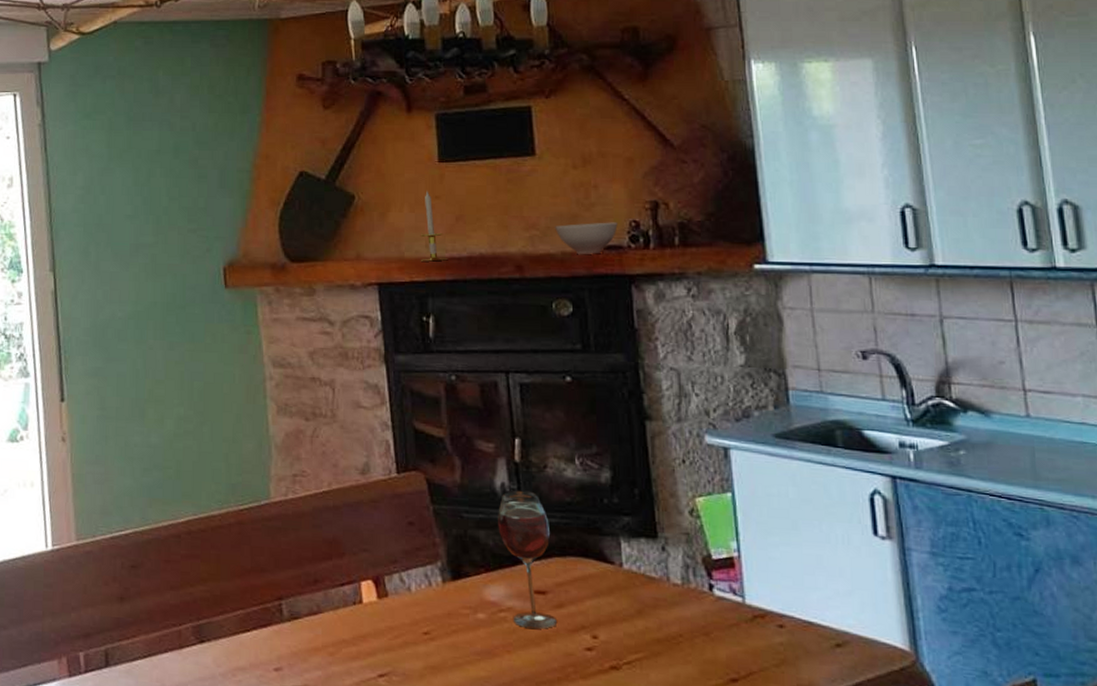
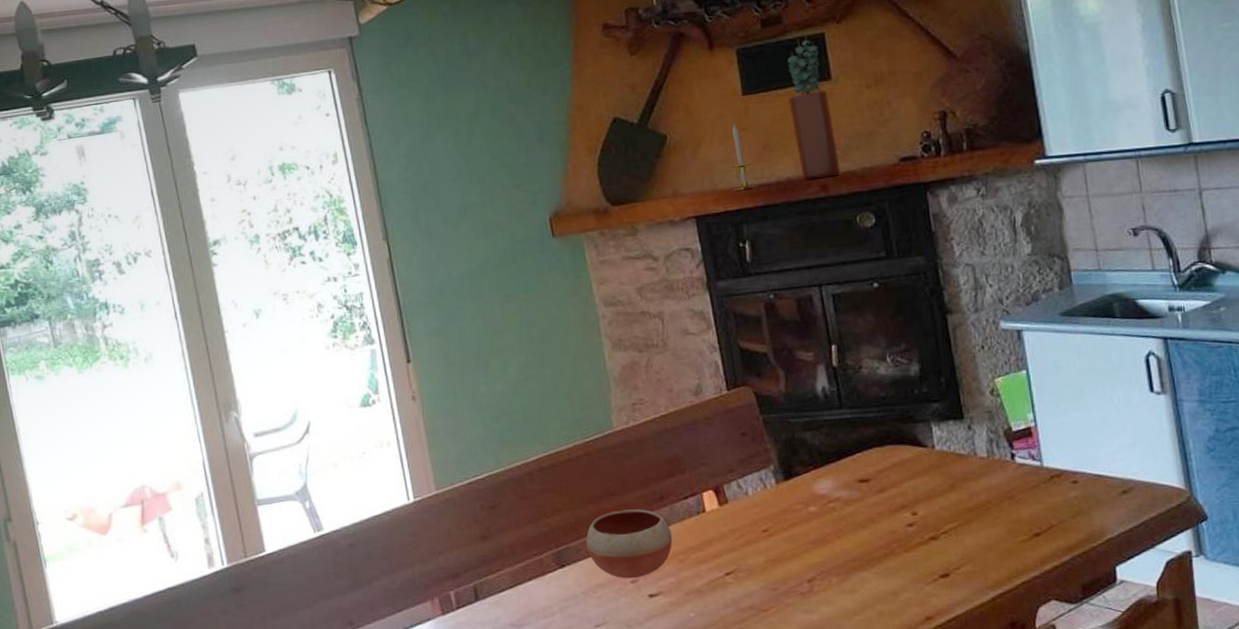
bowl: none [229,588,324,666] -> present [586,509,673,579]
vase: none [488,104,538,259] -> present [788,32,841,181]
wineglass: present [498,490,556,629] -> none [821,391,880,514]
bowl: present [554,222,618,255] -> none [853,135,911,169]

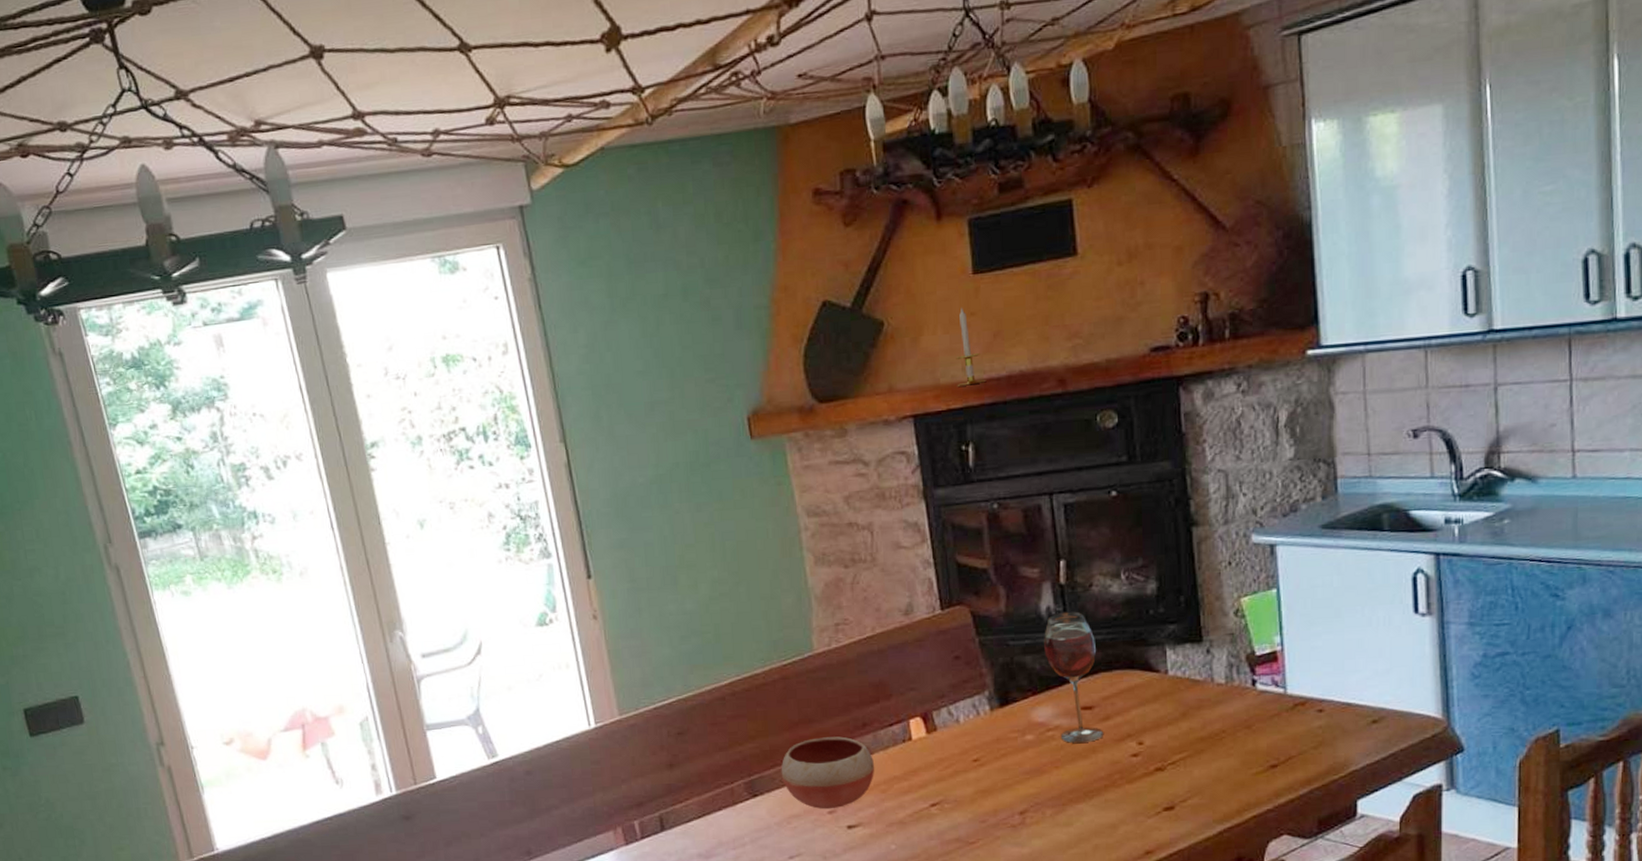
vase: present [788,32,841,181] -> none [1026,199,1082,374]
wineglass: none [821,391,880,514] -> present [1044,611,1103,743]

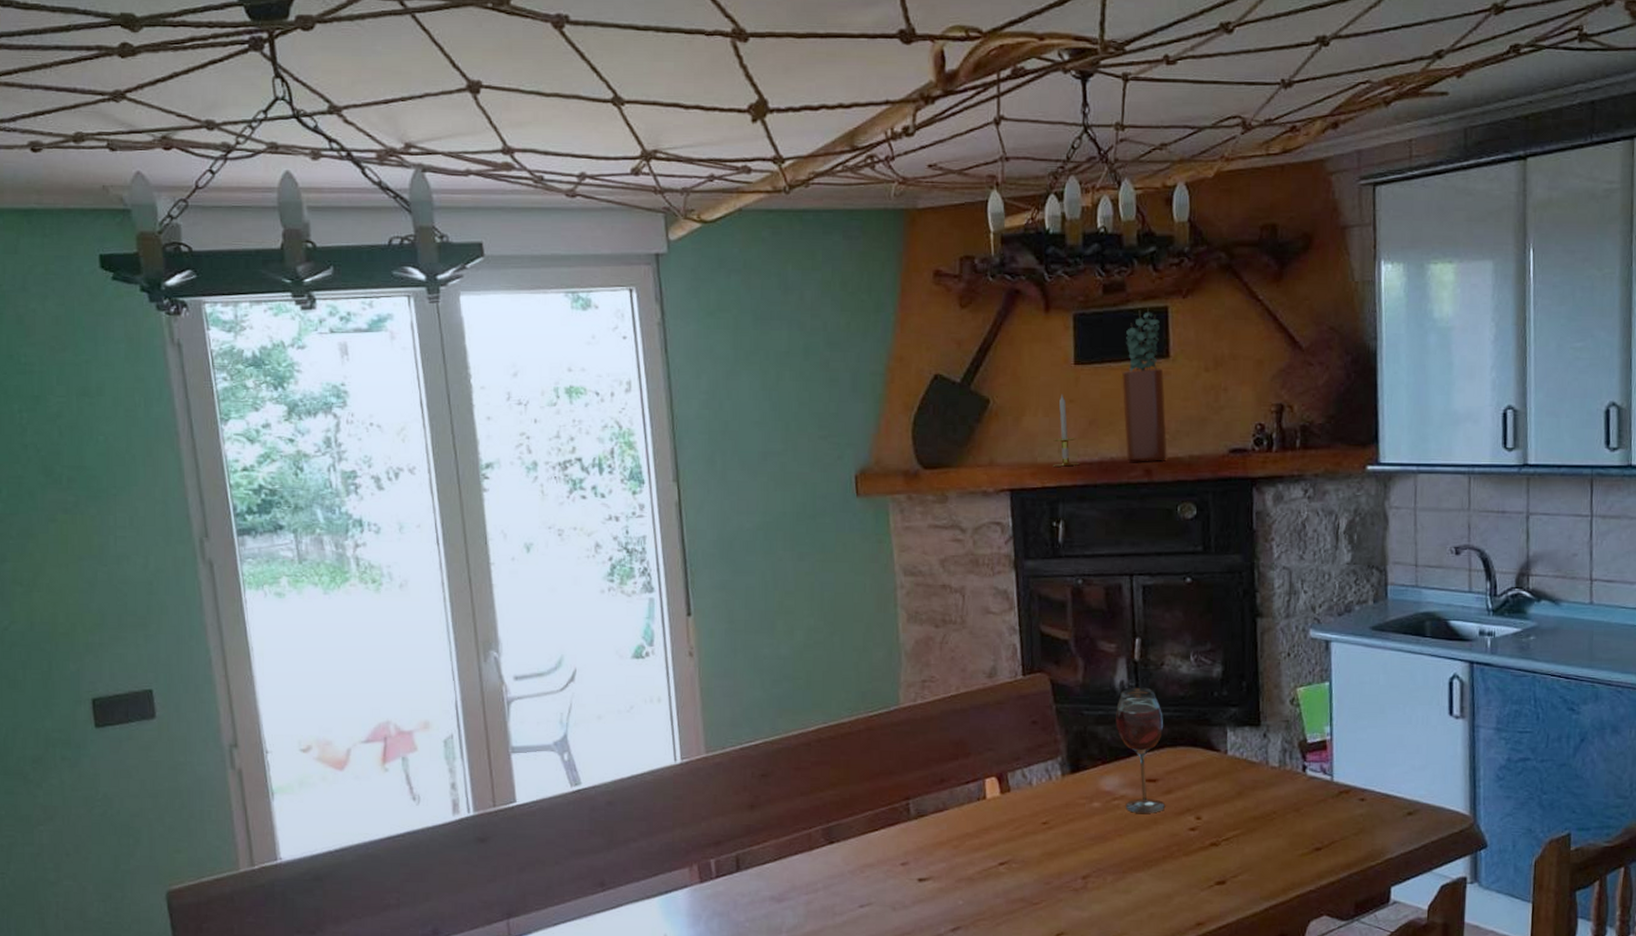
bowl: present [781,736,875,809] -> none [858,790,949,861]
vase: none [1026,199,1082,374] -> present [1122,304,1167,463]

